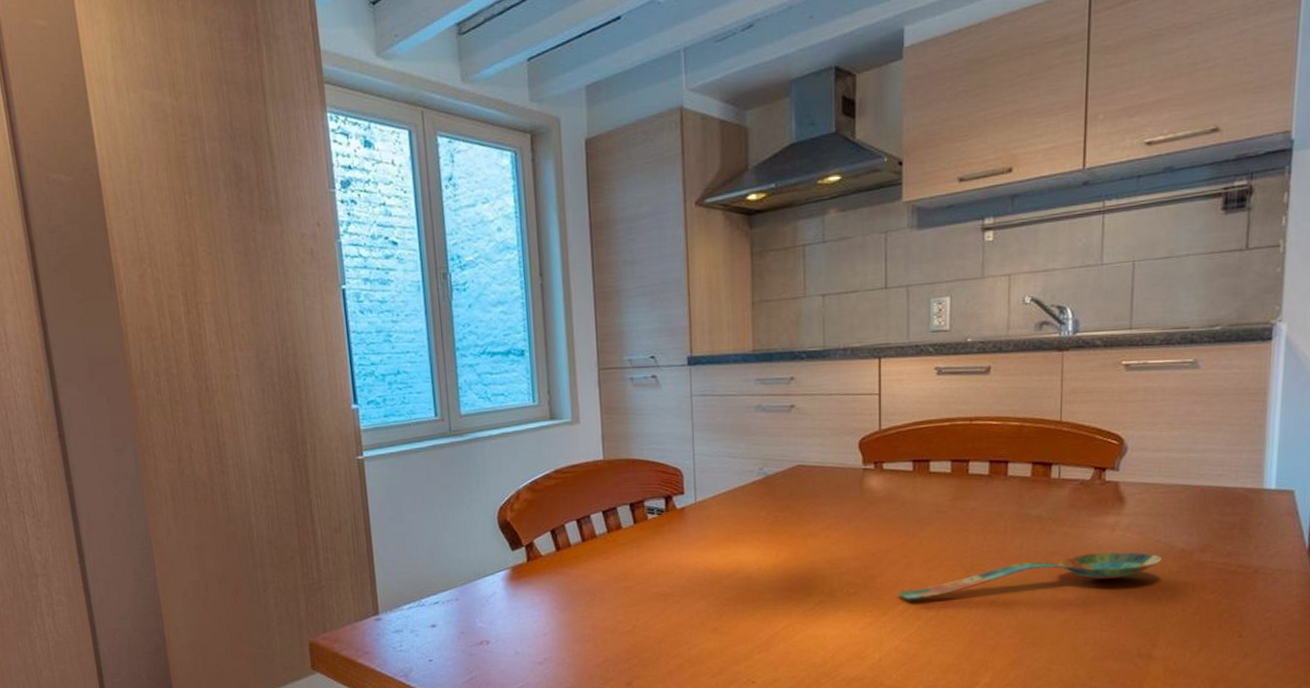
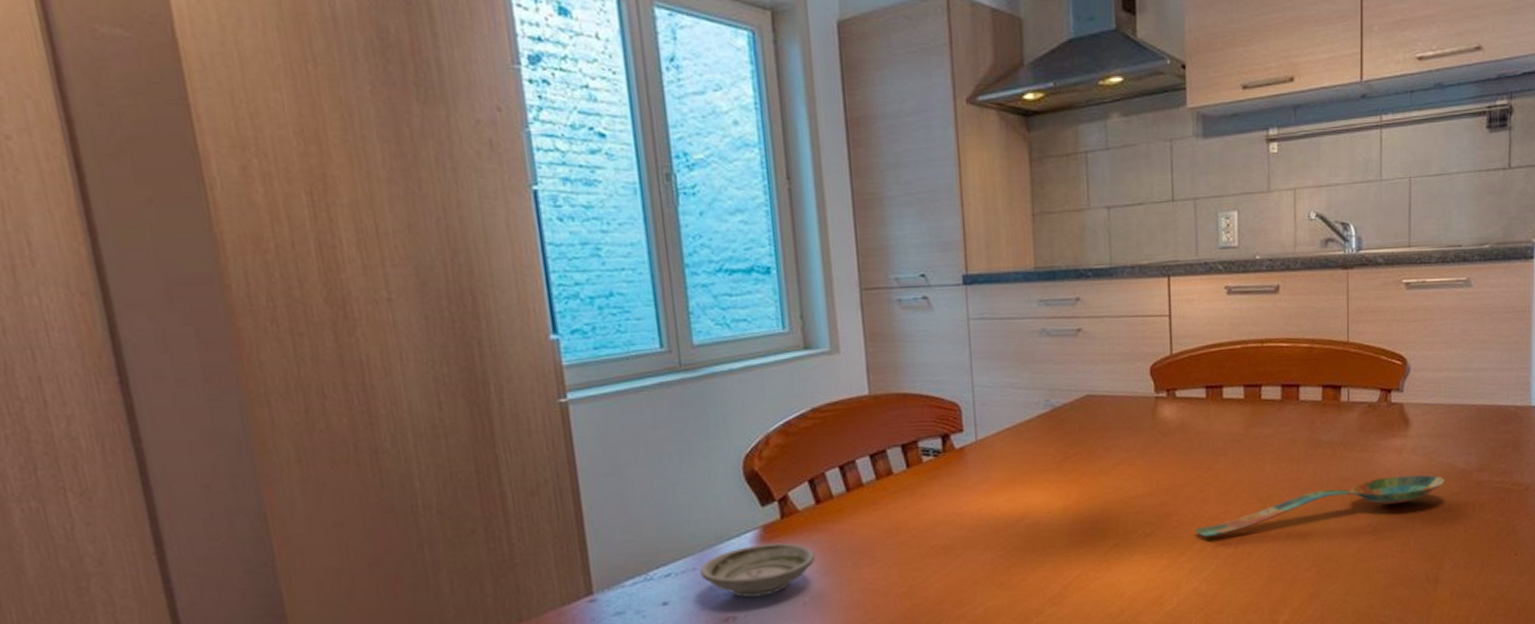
saucer: none [461,582,554,626] -> present [700,543,815,598]

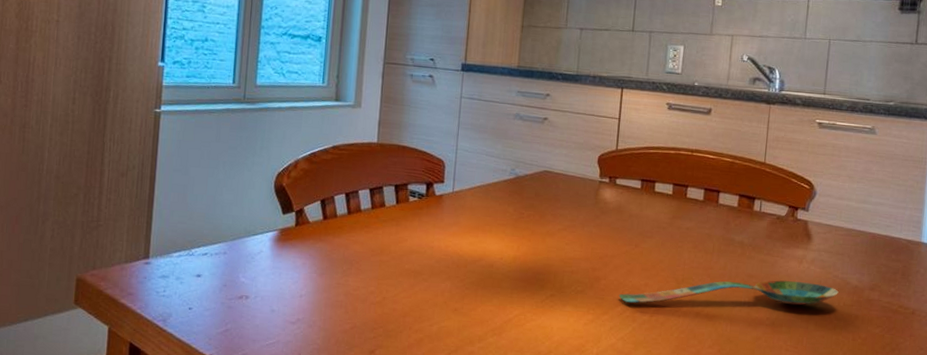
saucer: present [700,543,815,598] -> none [228,243,316,284]

